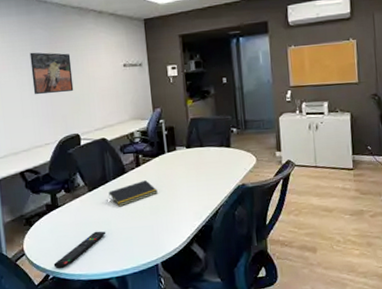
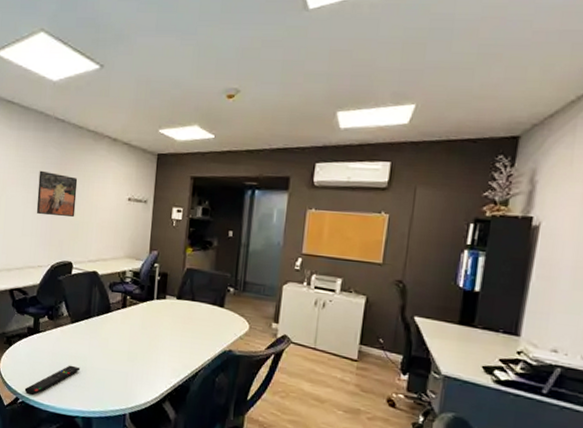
notepad: present [108,180,158,207] -> none [88,323,139,346]

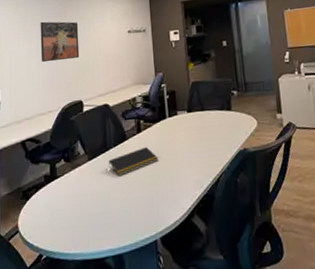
remote control: present [24,365,81,396] -> none [47,203,104,248]
notepad: none [88,323,139,346] -> present [108,147,158,177]

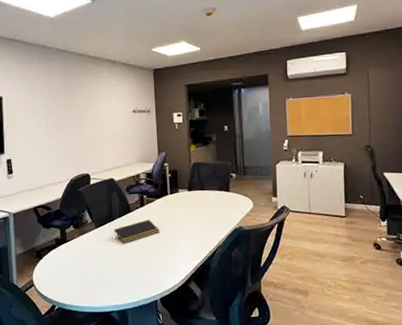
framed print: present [40,21,80,63] -> none [48,97,87,136]

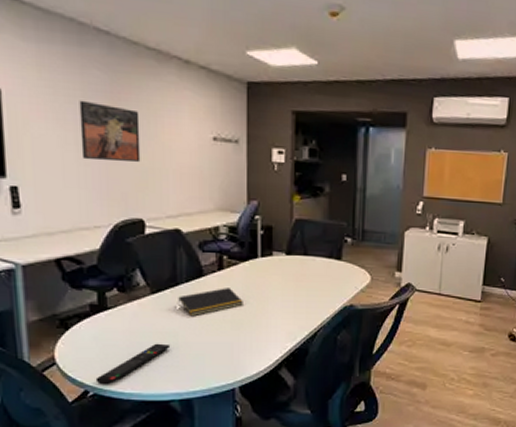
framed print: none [48,97,87,136] -> present [79,100,141,163]
remote control: none [59,266,110,301] -> present [95,343,171,385]

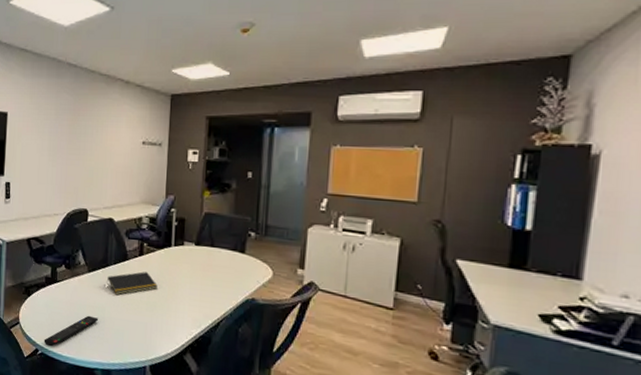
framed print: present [79,100,141,163] -> none [51,117,91,164]

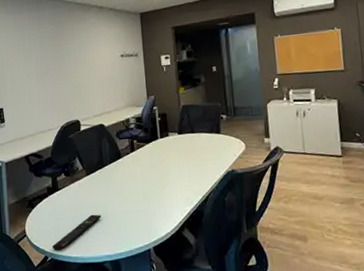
notepad: present [106,272,158,296] -> none [104,165,151,191]

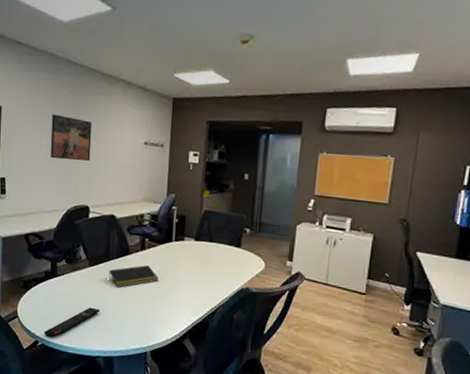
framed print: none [38,44,76,84] -> present [50,113,92,161]
notepad: none [104,165,151,191] -> present [107,265,159,288]

